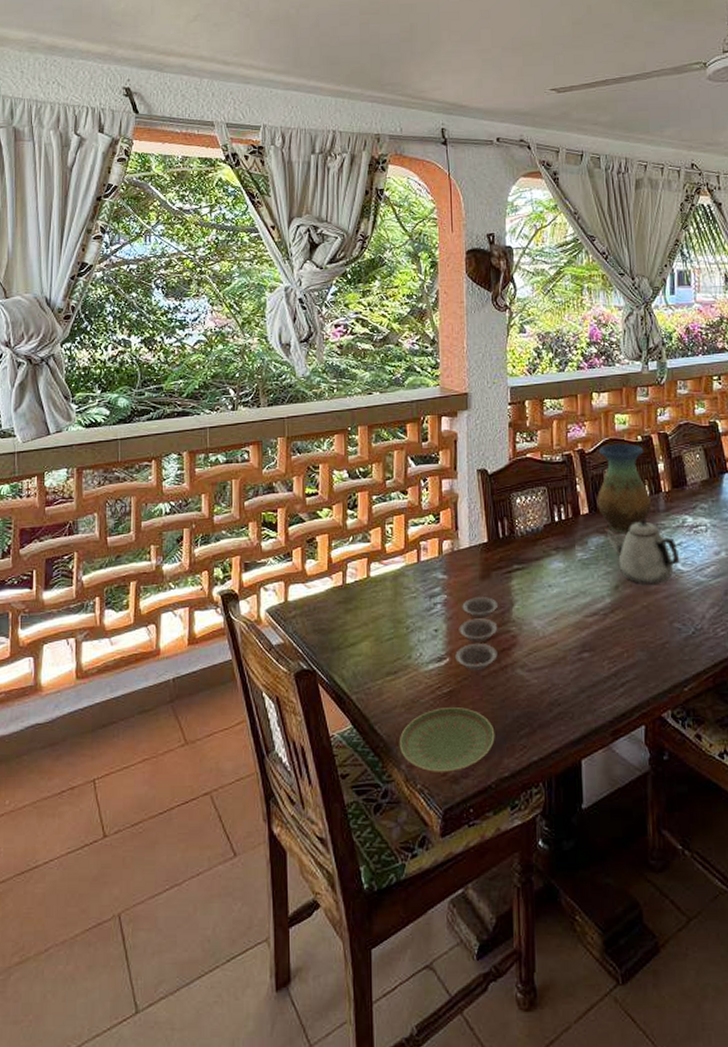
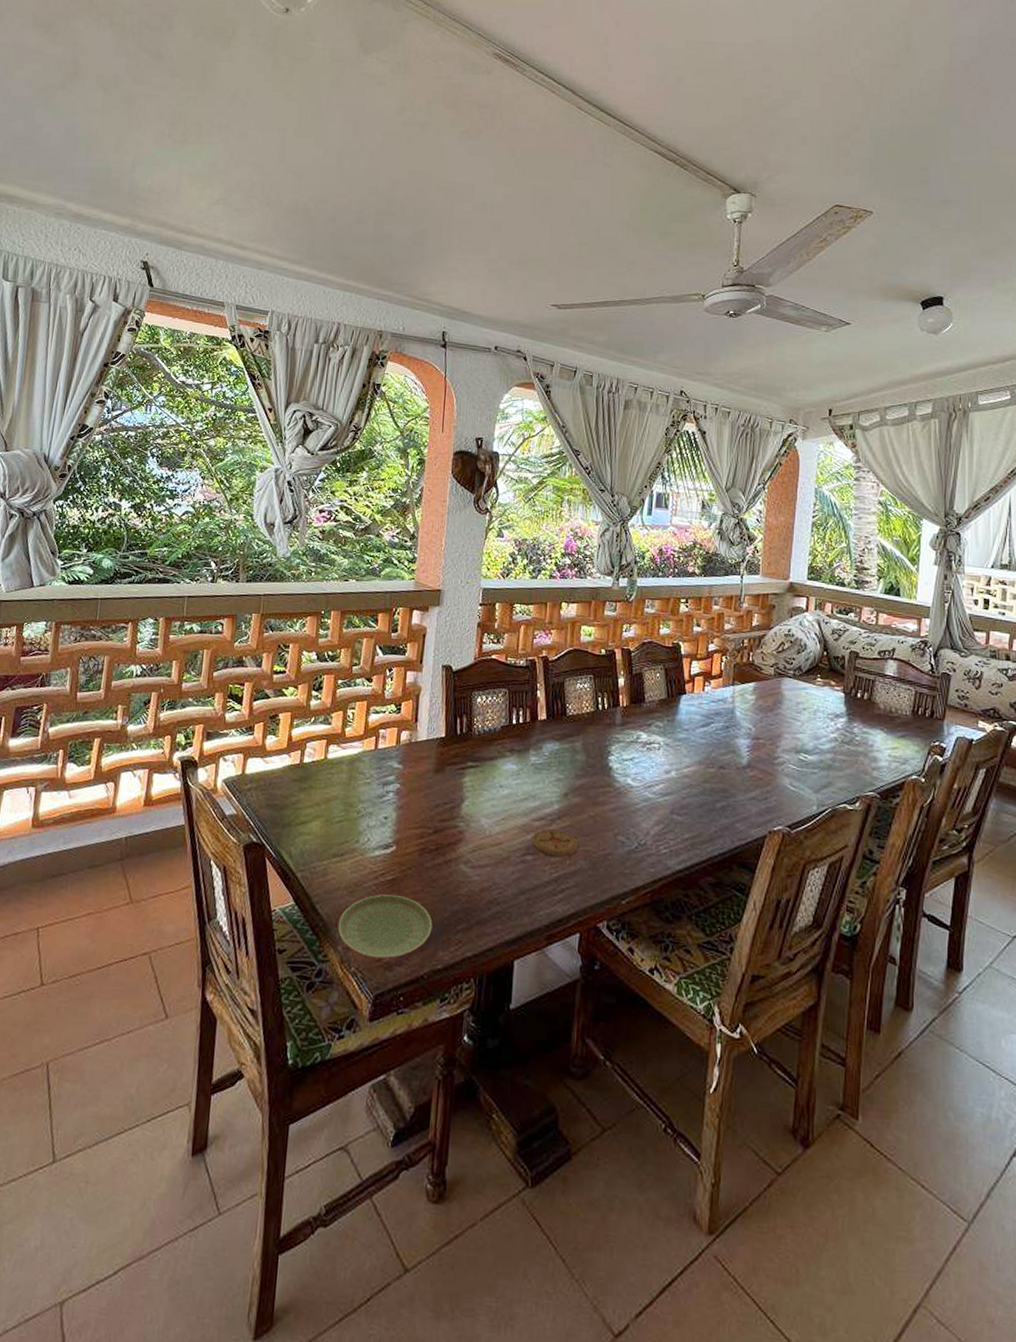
plate: present [455,597,499,671] -> none [402,789,449,862]
coaster: none [586,623,635,651] -> present [531,829,579,857]
vase: present [597,443,652,533] -> none [556,654,609,743]
teapot: present [604,518,680,584] -> none [560,730,631,796]

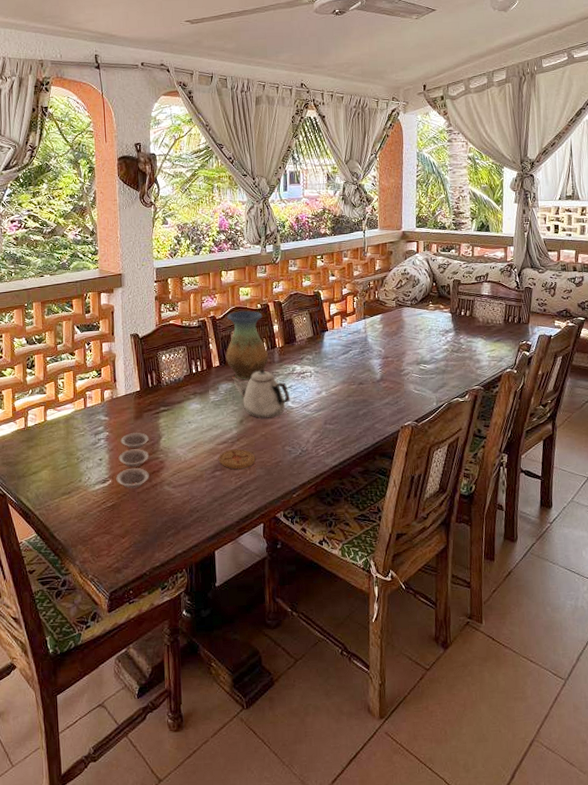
plate: present [337,894,433,958] -> none [73,516,148,566]
plate: none [402,789,449,862] -> present [116,432,150,489]
vase: none [556,654,609,743] -> present [226,310,269,380]
teapot: none [560,730,631,796] -> present [232,368,290,419]

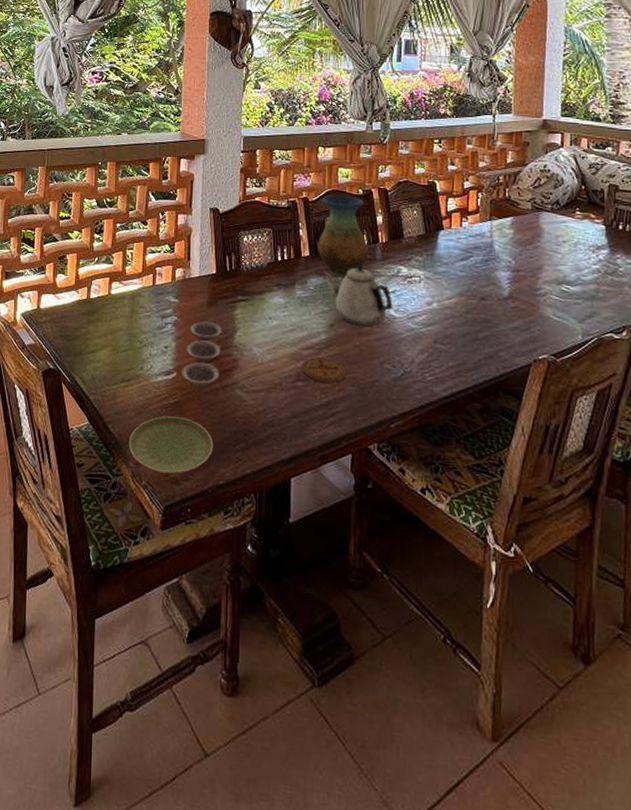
plate: none [73,516,148,566] -> present [128,415,214,474]

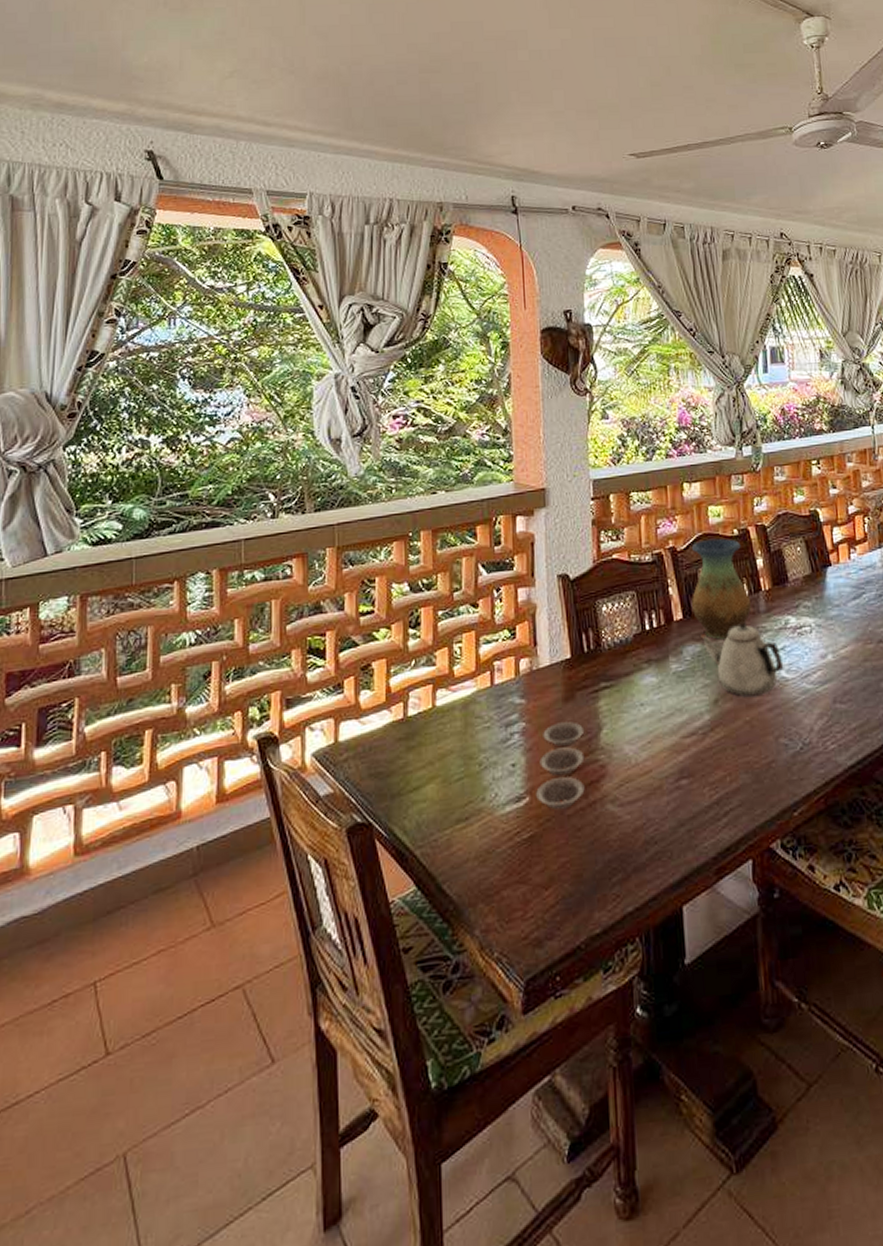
plate: present [128,415,214,474] -> none [471,854,584,936]
coaster: present [301,357,346,384] -> none [684,743,738,776]

